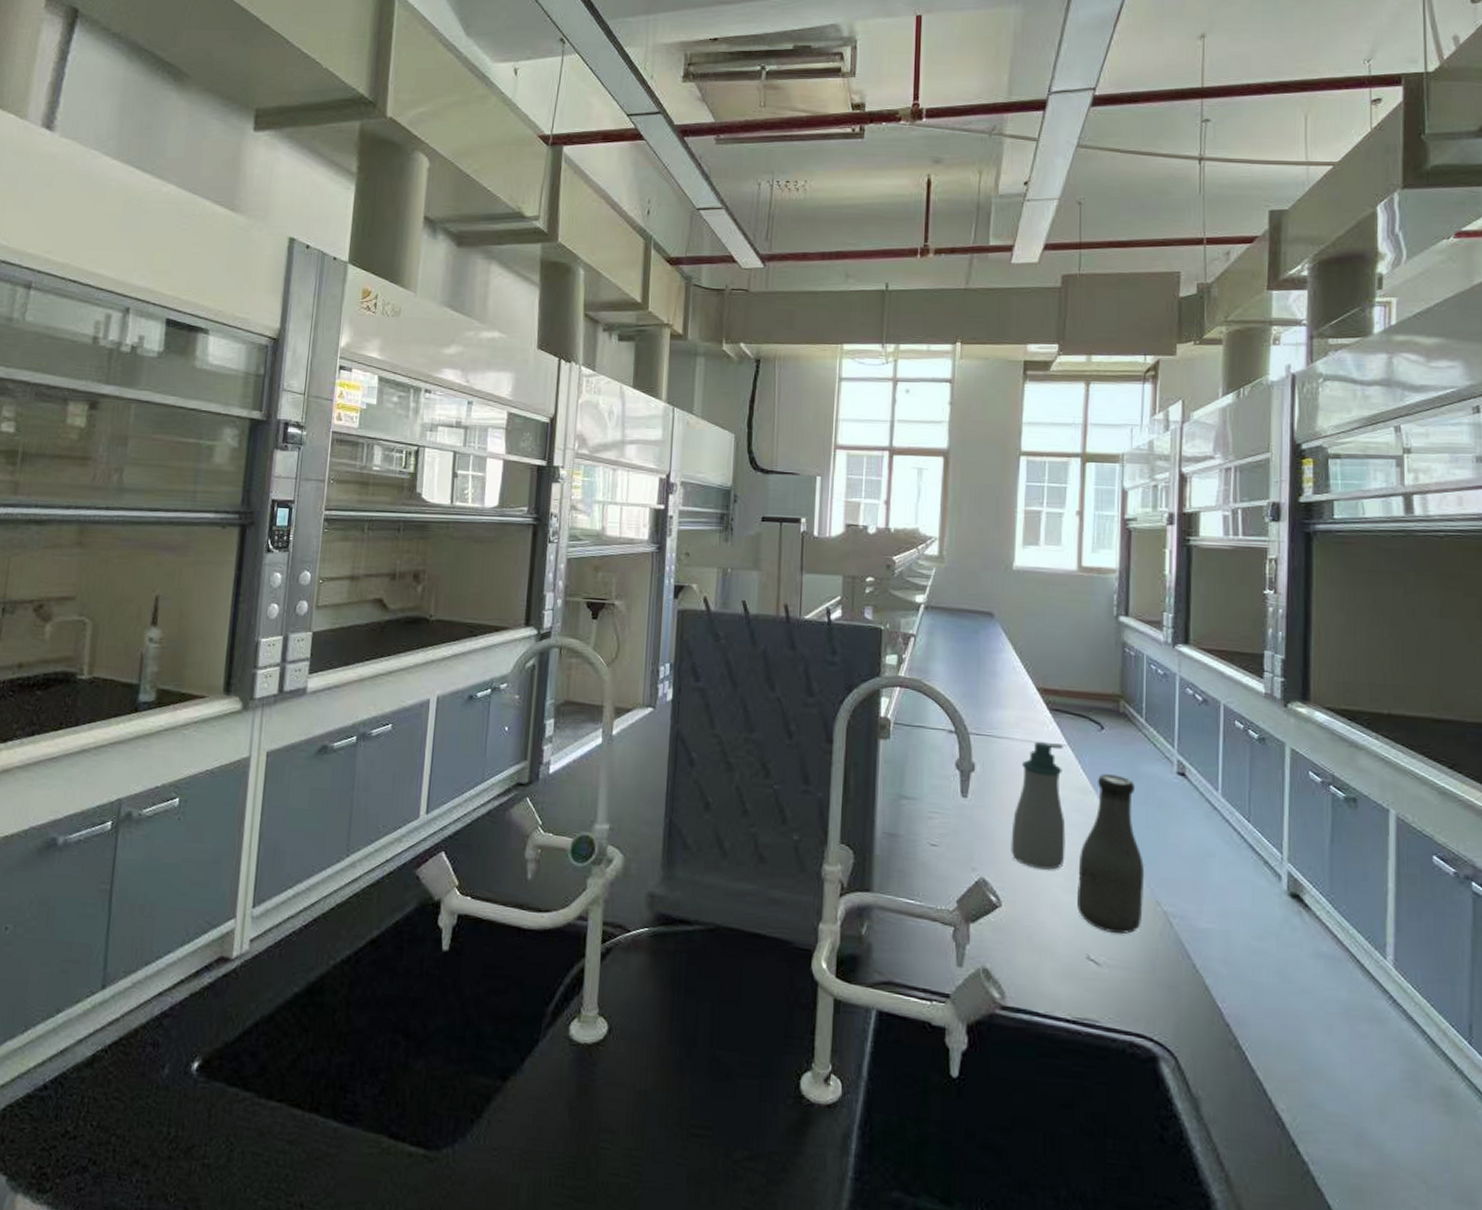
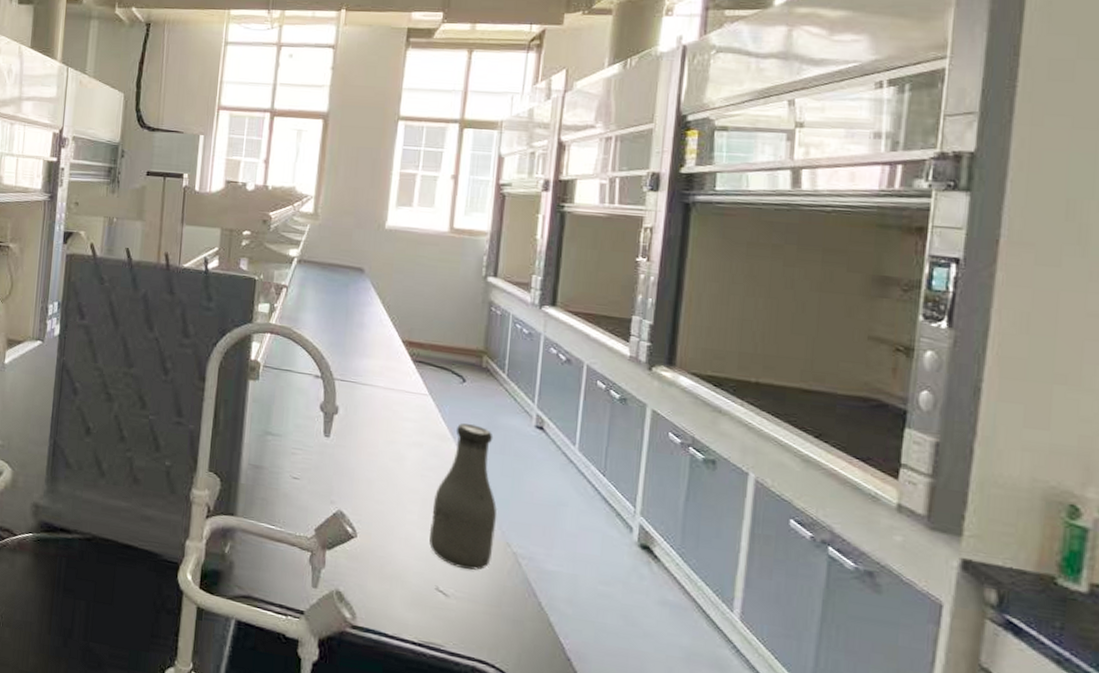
soap bottle: present [1011,741,1066,870] -> none [368,390,425,508]

